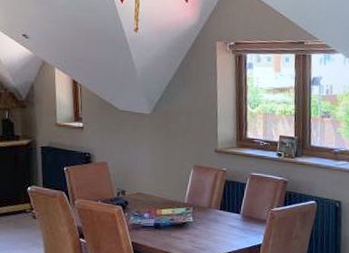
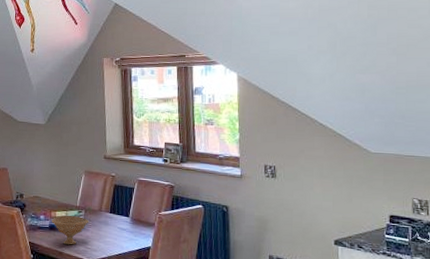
bowl: none [156,213,198,244] -> present [51,215,89,245]

